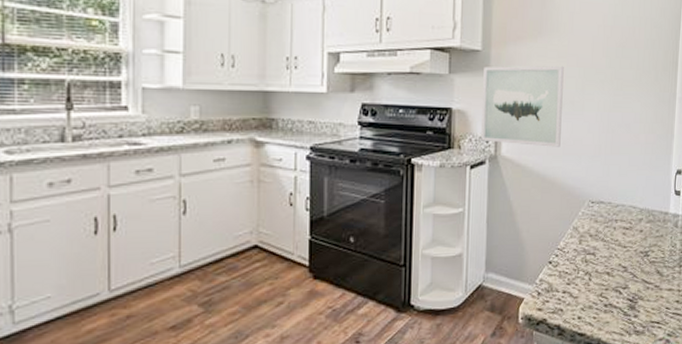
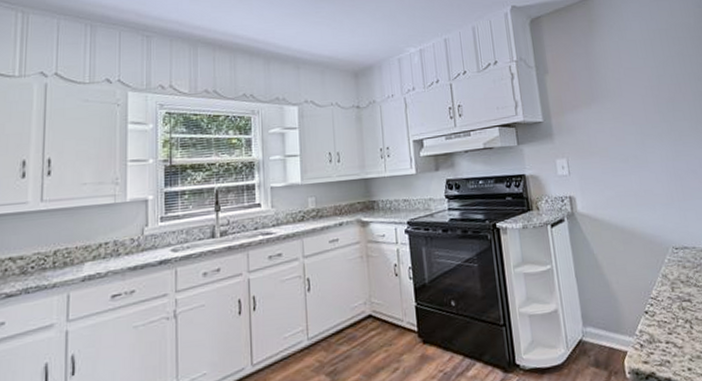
wall art: present [481,65,564,147] -> none [548,125,633,201]

